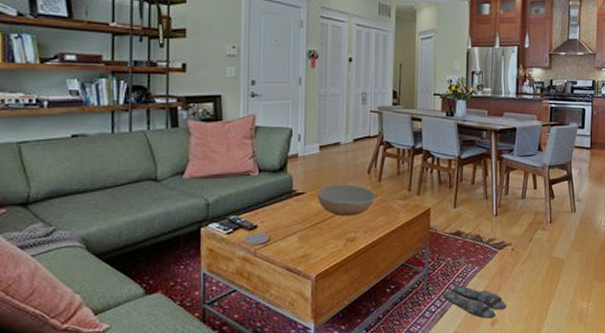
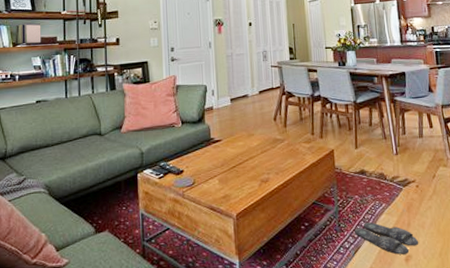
books: none [44,33,81,62] -> present [15,22,42,45]
bowl: present [317,184,376,217] -> none [231,131,283,160]

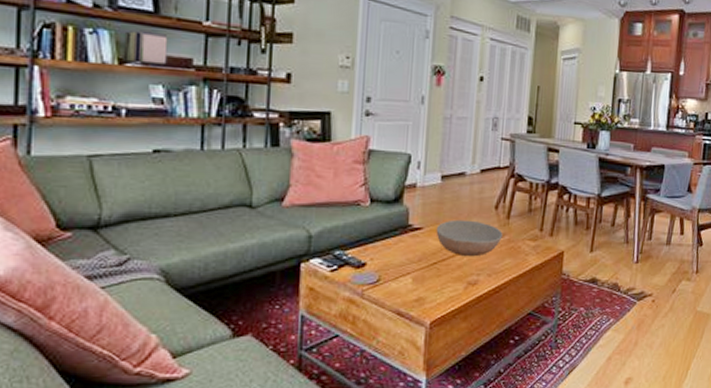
bowl: none [231,131,283,160] -> present [436,219,503,257]
slippers: present [354,222,419,255] -> none [572,339,644,377]

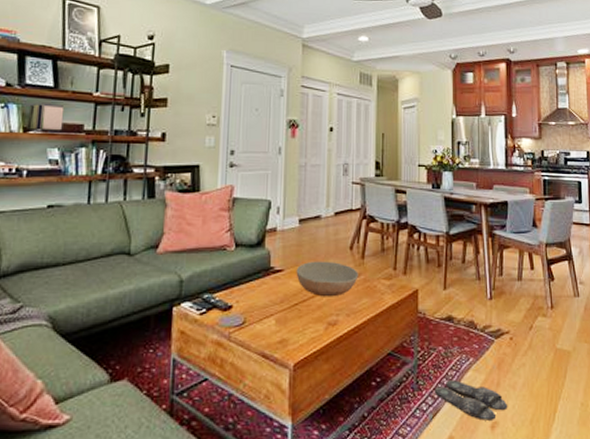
slippers: none [572,339,644,377] -> present [434,380,508,421]

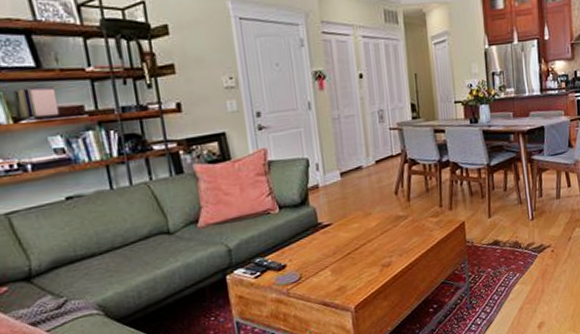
bowl: present [296,261,359,297] -> none [344,208,407,243]
slippers: present [434,380,508,421] -> none [486,294,552,324]

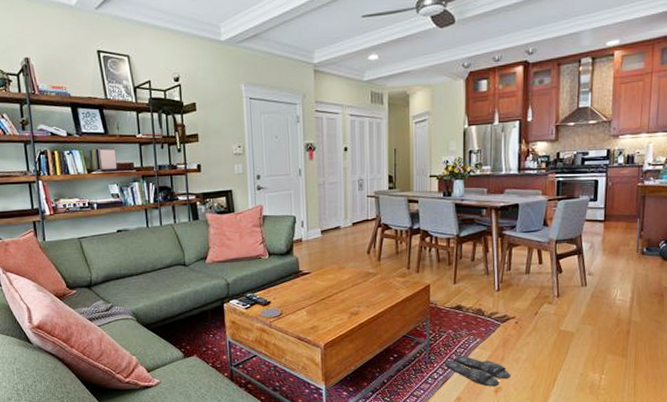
slippers: none [486,294,552,324] -> present [444,356,511,386]

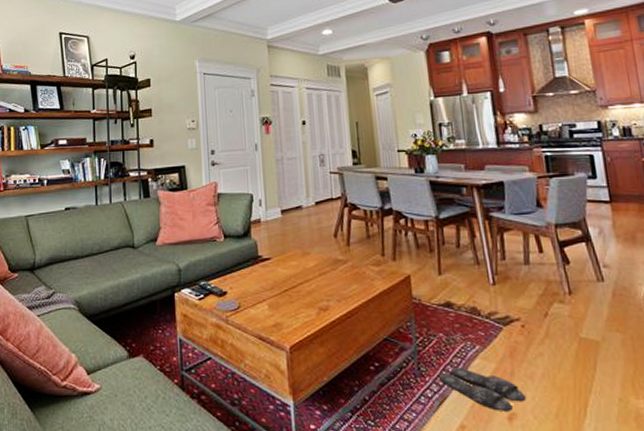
books: present [89,147,118,171] -> none [43,122,70,147]

